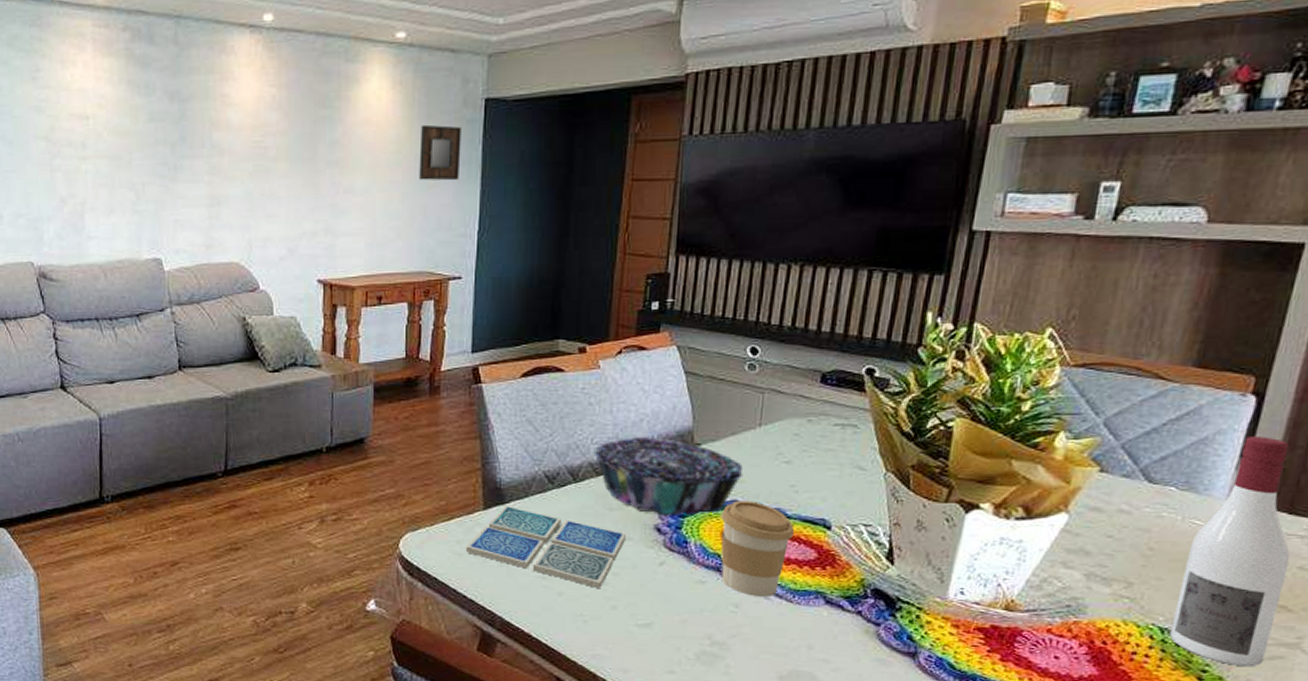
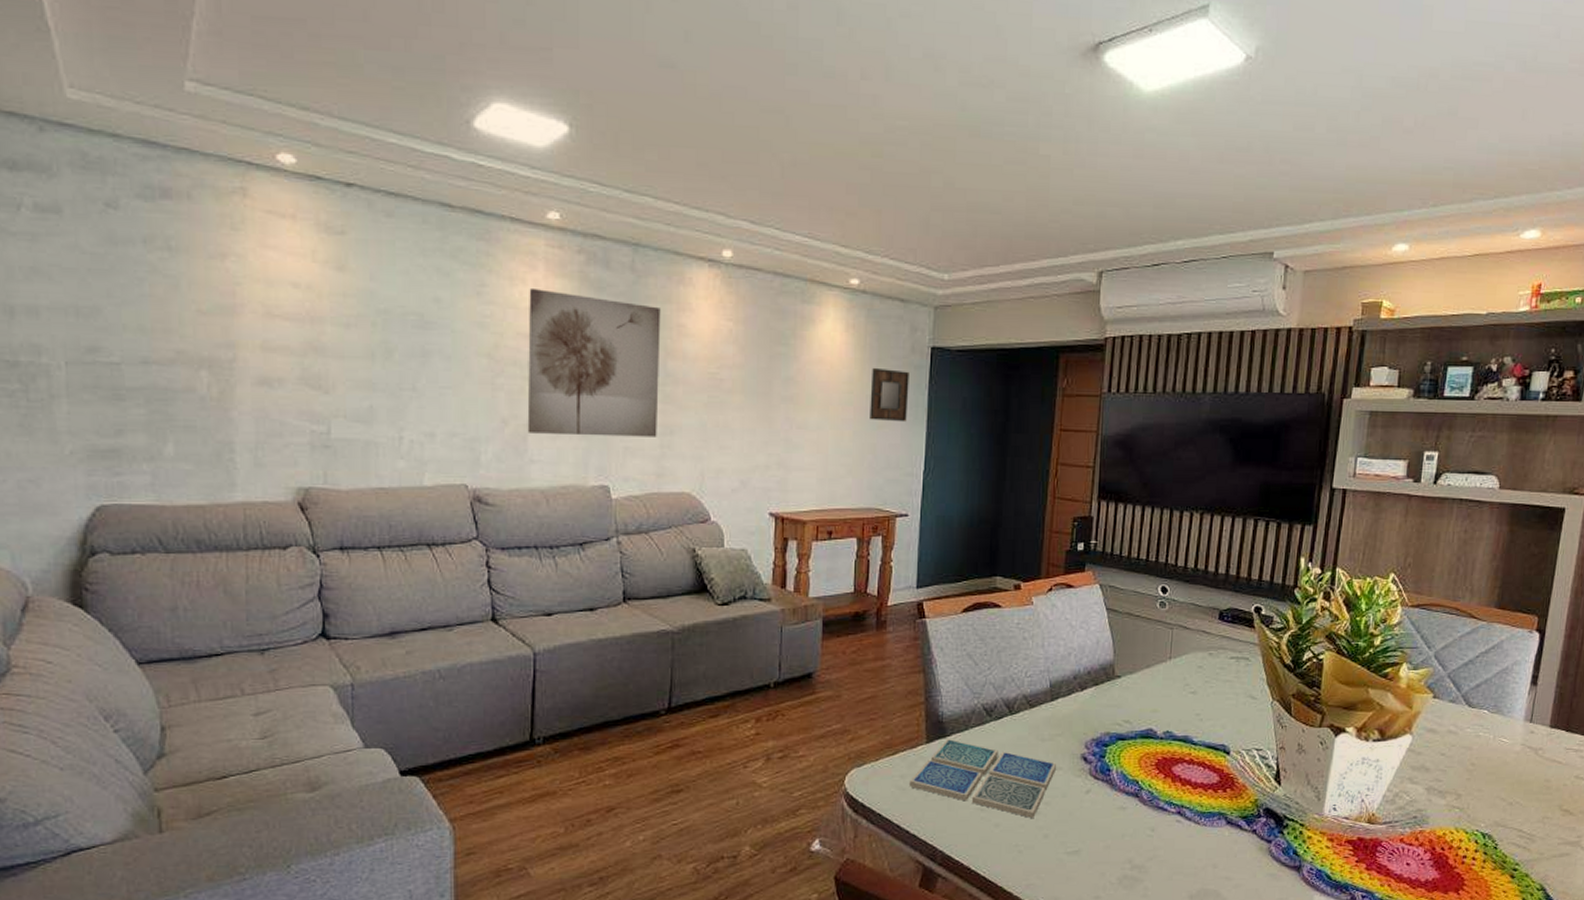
wall art: none [79,68,206,211] -> present [527,287,661,437]
decorative bowl: present [593,437,743,516] -> none [1027,670,1157,745]
coffee cup: present [721,500,794,598] -> none [1138,729,1200,821]
wine bottle: present [1169,437,1290,667] -> none [1489,667,1569,864]

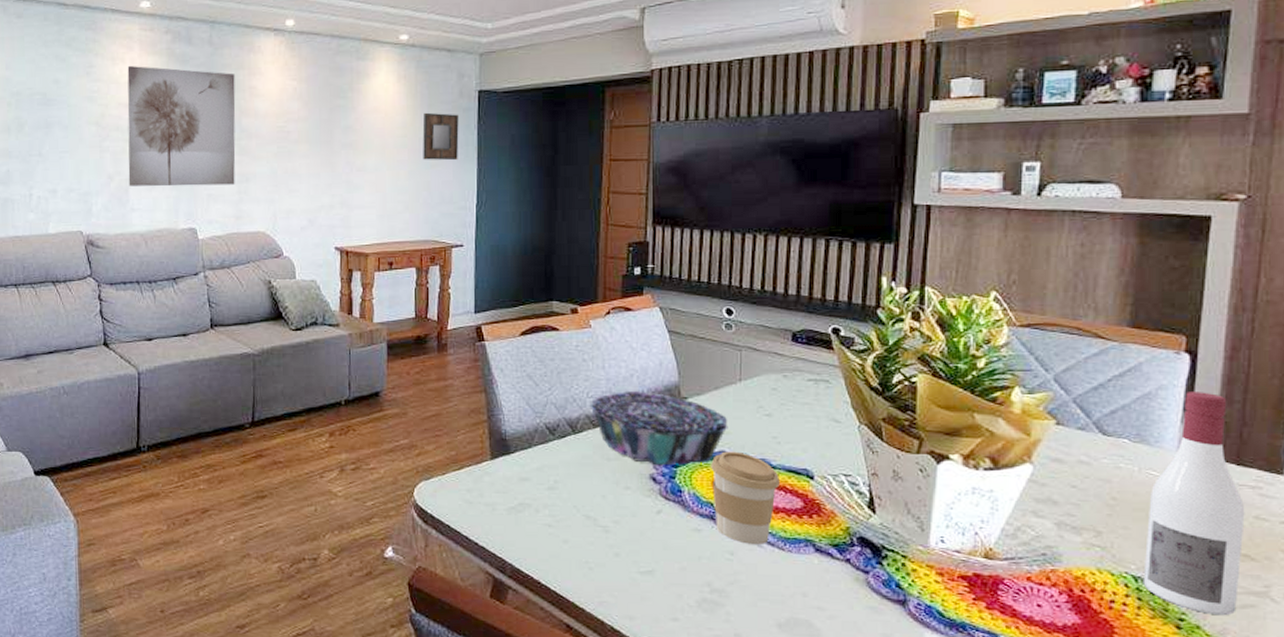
drink coaster: present [908,739,1057,819] -> none [475,456,625,537]
decorative bowl: none [1027,670,1157,745] -> present [589,392,728,466]
coffee cup: none [1138,729,1200,821] -> present [711,451,779,545]
wine bottle: none [1489,667,1569,864] -> present [1143,392,1245,616]

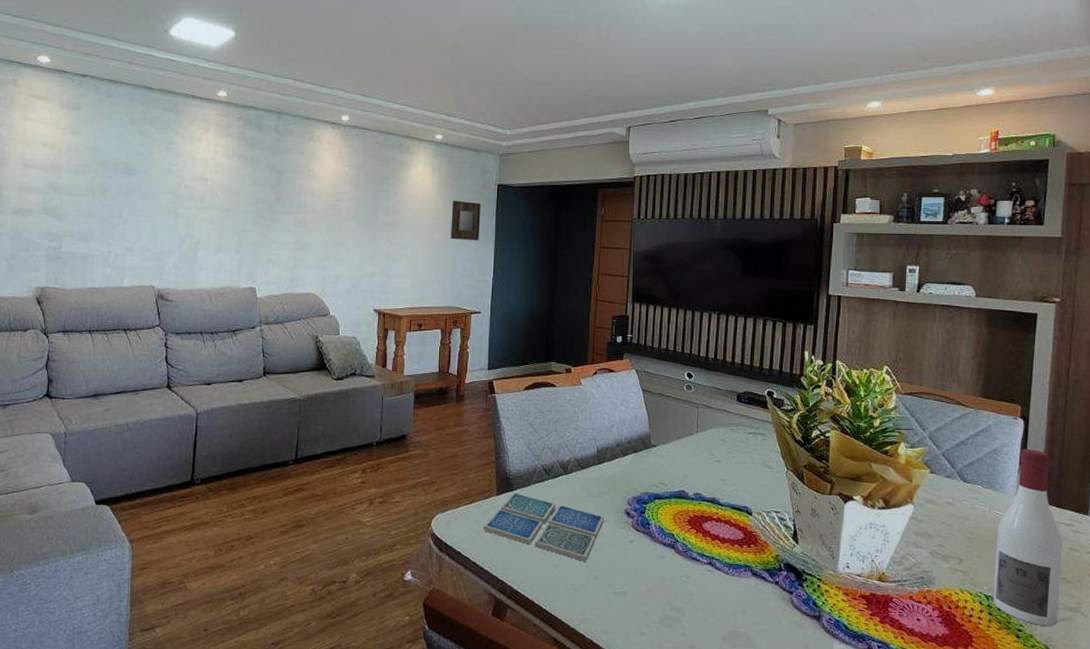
wall art: present [127,65,236,187] -> none [198,144,296,252]
drink coaster: none [475,456,625,537] -> present [483,493,605,563]
decorative bowl: present [589,392,728,466] -> none [578,439,687,503]
coffee cup: present [711,451,779,545] -> none [673,491,726,570]

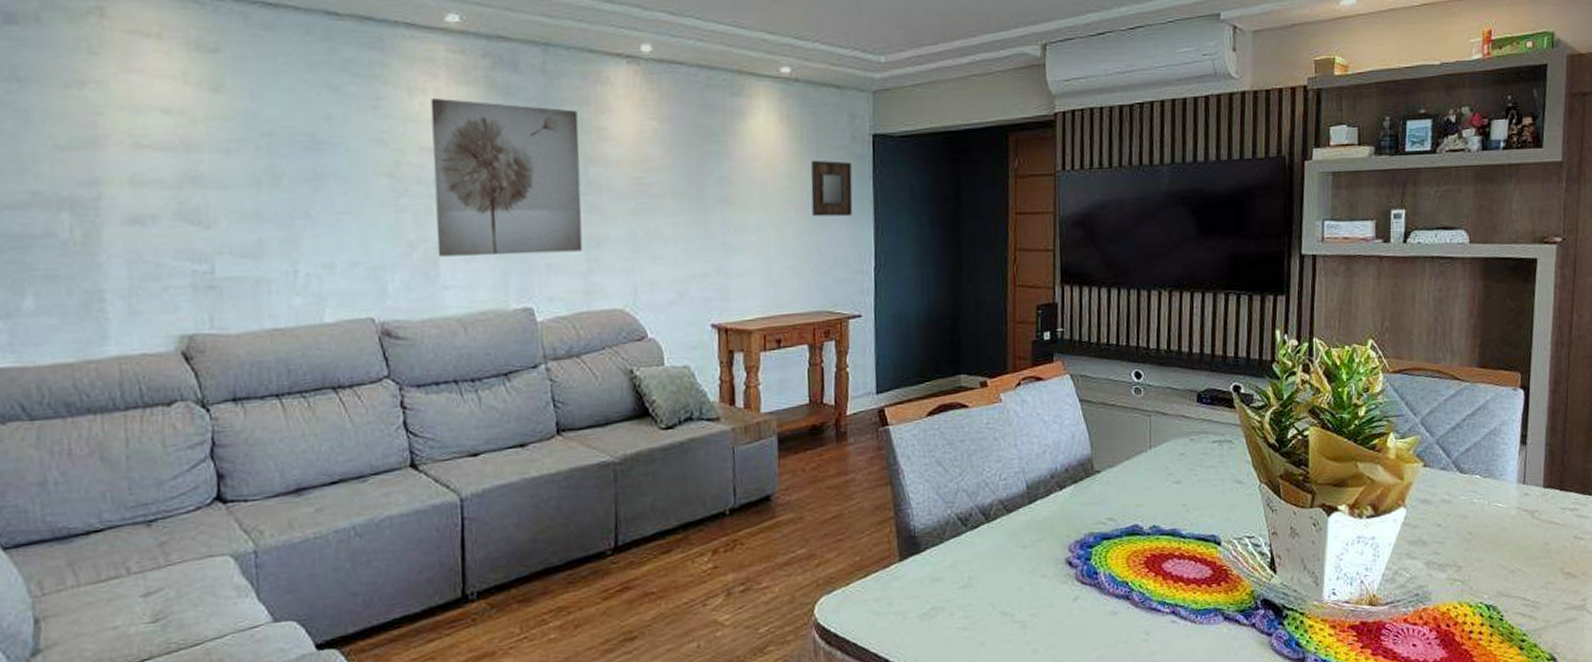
wall art: none [198,144,296,252] -> present [430,97,583,257]
drink coaster: present [483,493,605,563] -> none [884,554,1041,634]
wine bottle: present [992,449,1063,627] -> none [1493,424,1567,633]

